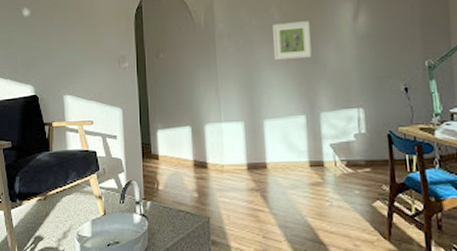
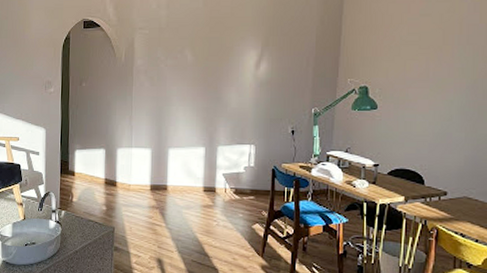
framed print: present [273,21,312,60] -> none [183,64,218,97]

